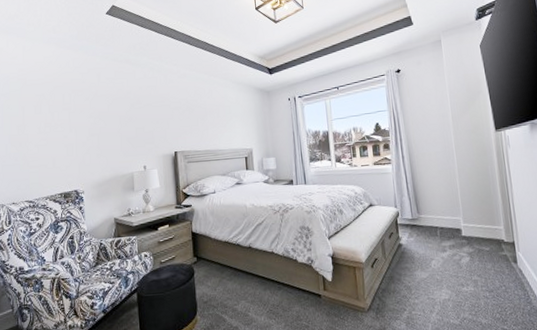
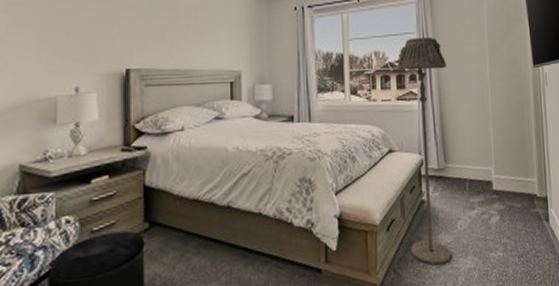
floor lamp: none [372,113,428,296] -> present [397,37,452,266]

